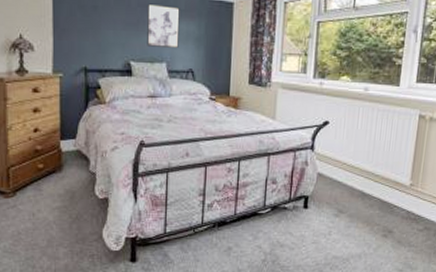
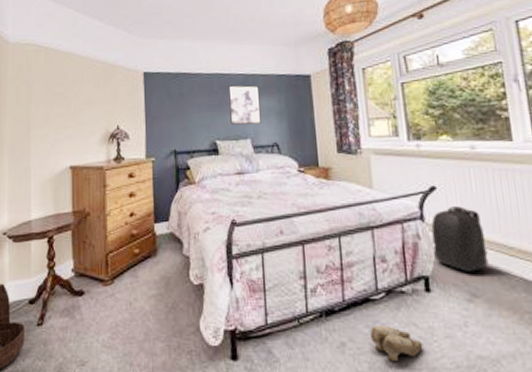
slippers: none [252,233,294,262] -> present [369,324,423,363]
backpack: none [316,139,359,193] -> present [431,206,489,272]

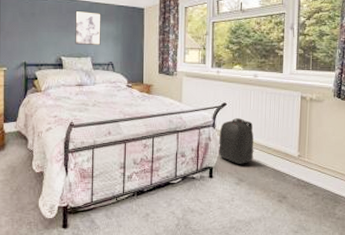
slippers: present [369,324,423,363] -> none [167,201,203,226]

